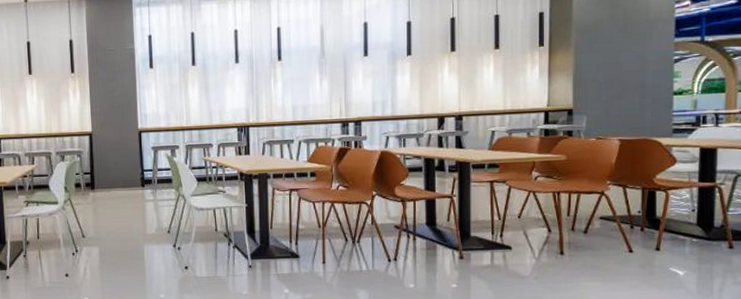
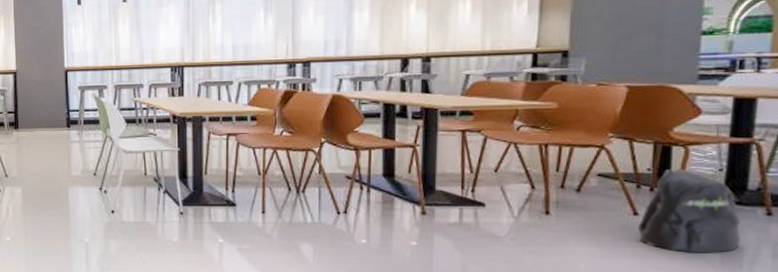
backpack: none [633,210,711,284] -> present [638,168,741,253]

